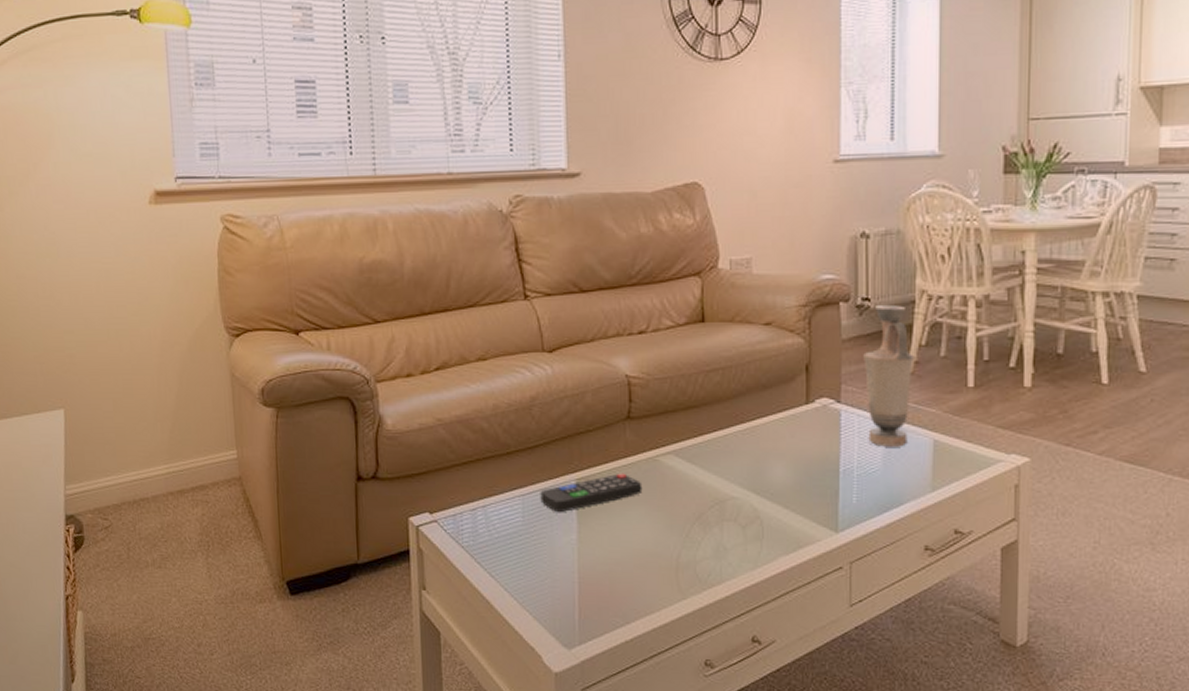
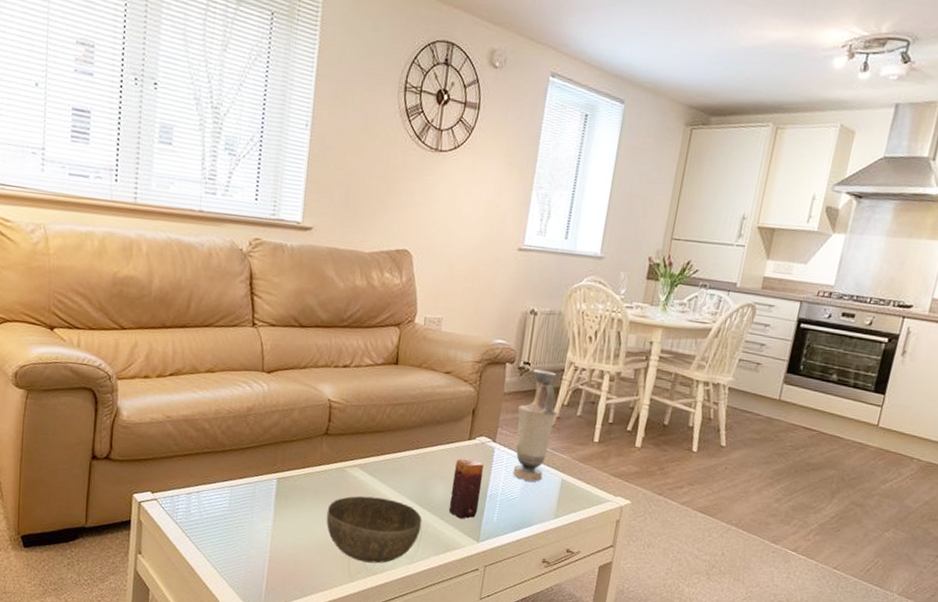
remote control: present [540,473,643,513] -> none [245,477,331,504]
bowl: none [641,489,762,573] -> present [326,496,422,564]
candle: none [793,427,831,505] -> present [448,458,484,519]

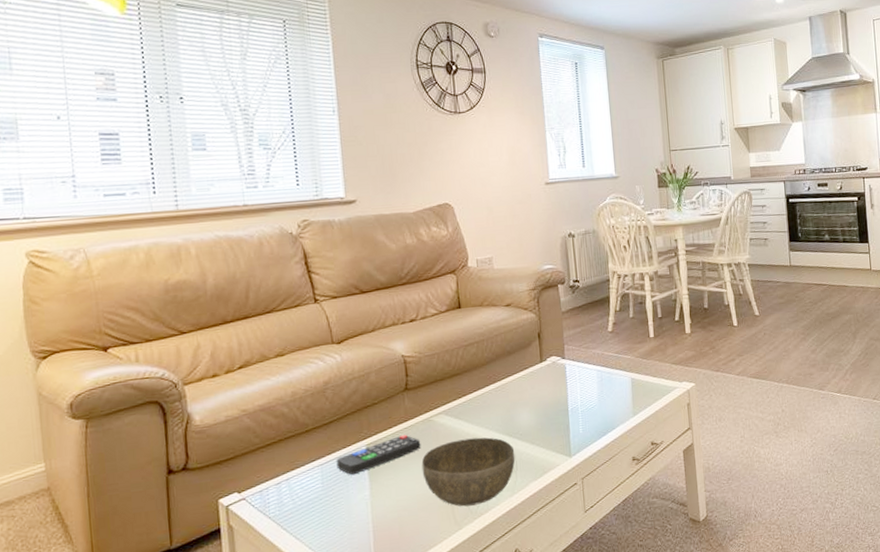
remote control: none [245,477,331,504] -> present [336,434,421,476]
candle: present [448,458,484,519] -> none [534,379,564,439]
vase: present [512,370,558,482] -> none [578,284,614,388]

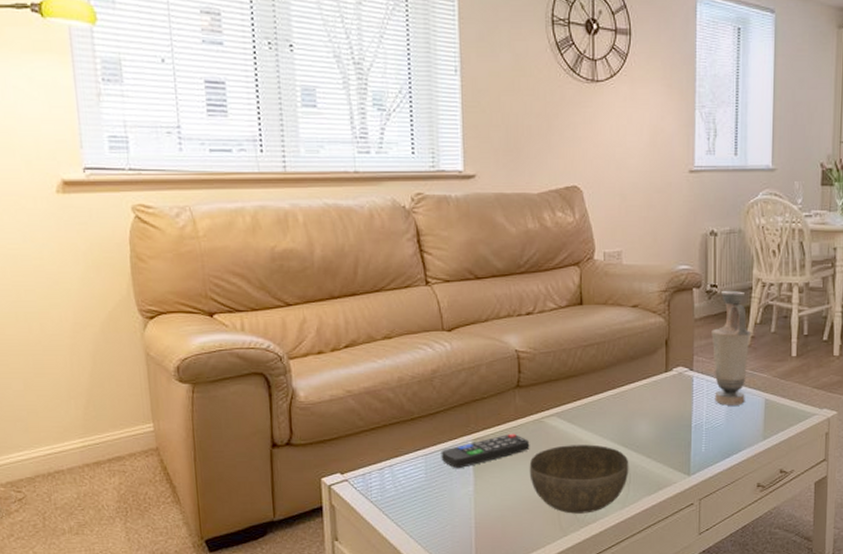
vase: none [578,284,614,388] -> present [711,291,752,406]

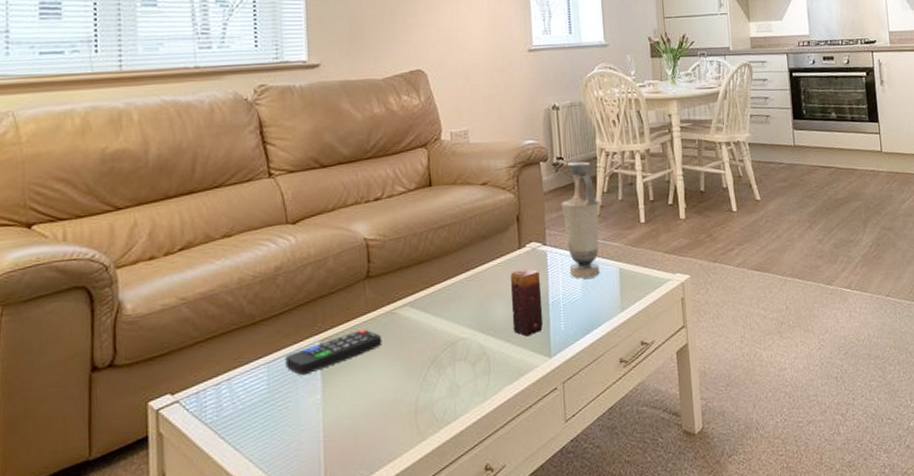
bowl: present [529,444,629,514] -> none [382,333,488,414]
candle: none [654,391,685,455] -> present [510,268,544,337]

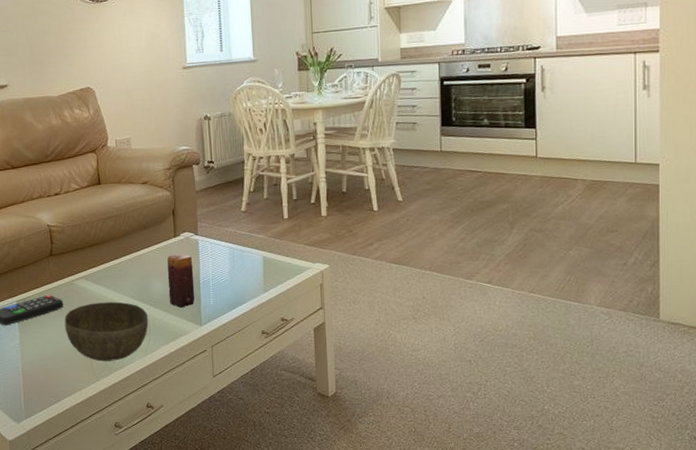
bowl: none [382,333,488,414] -> present [64,301,149,362]
vase: present [561,162,600,279] -> none [211,165,247,264]

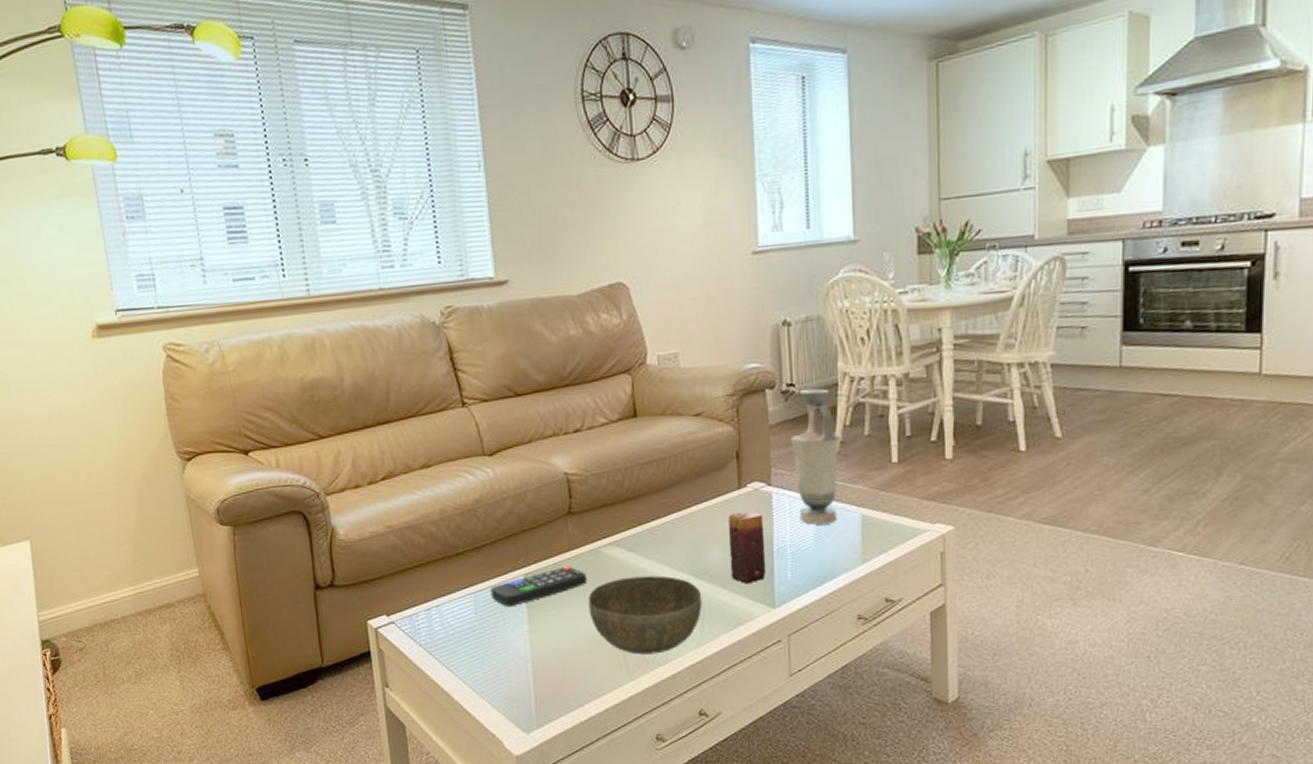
vase: none [211,165,247,264] -> present [791,389,840,525]

